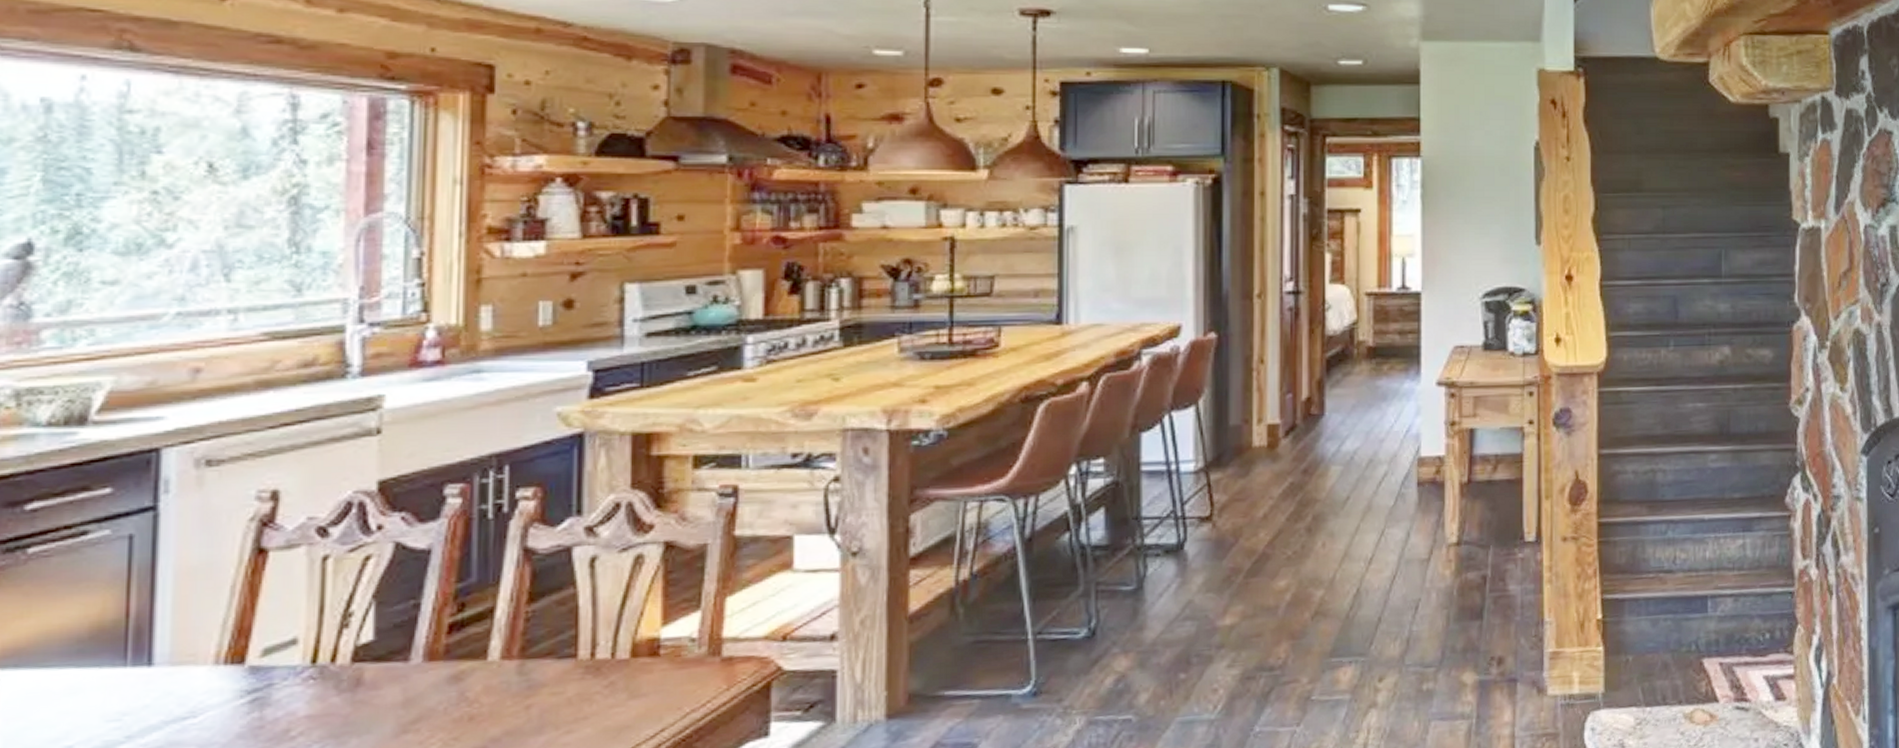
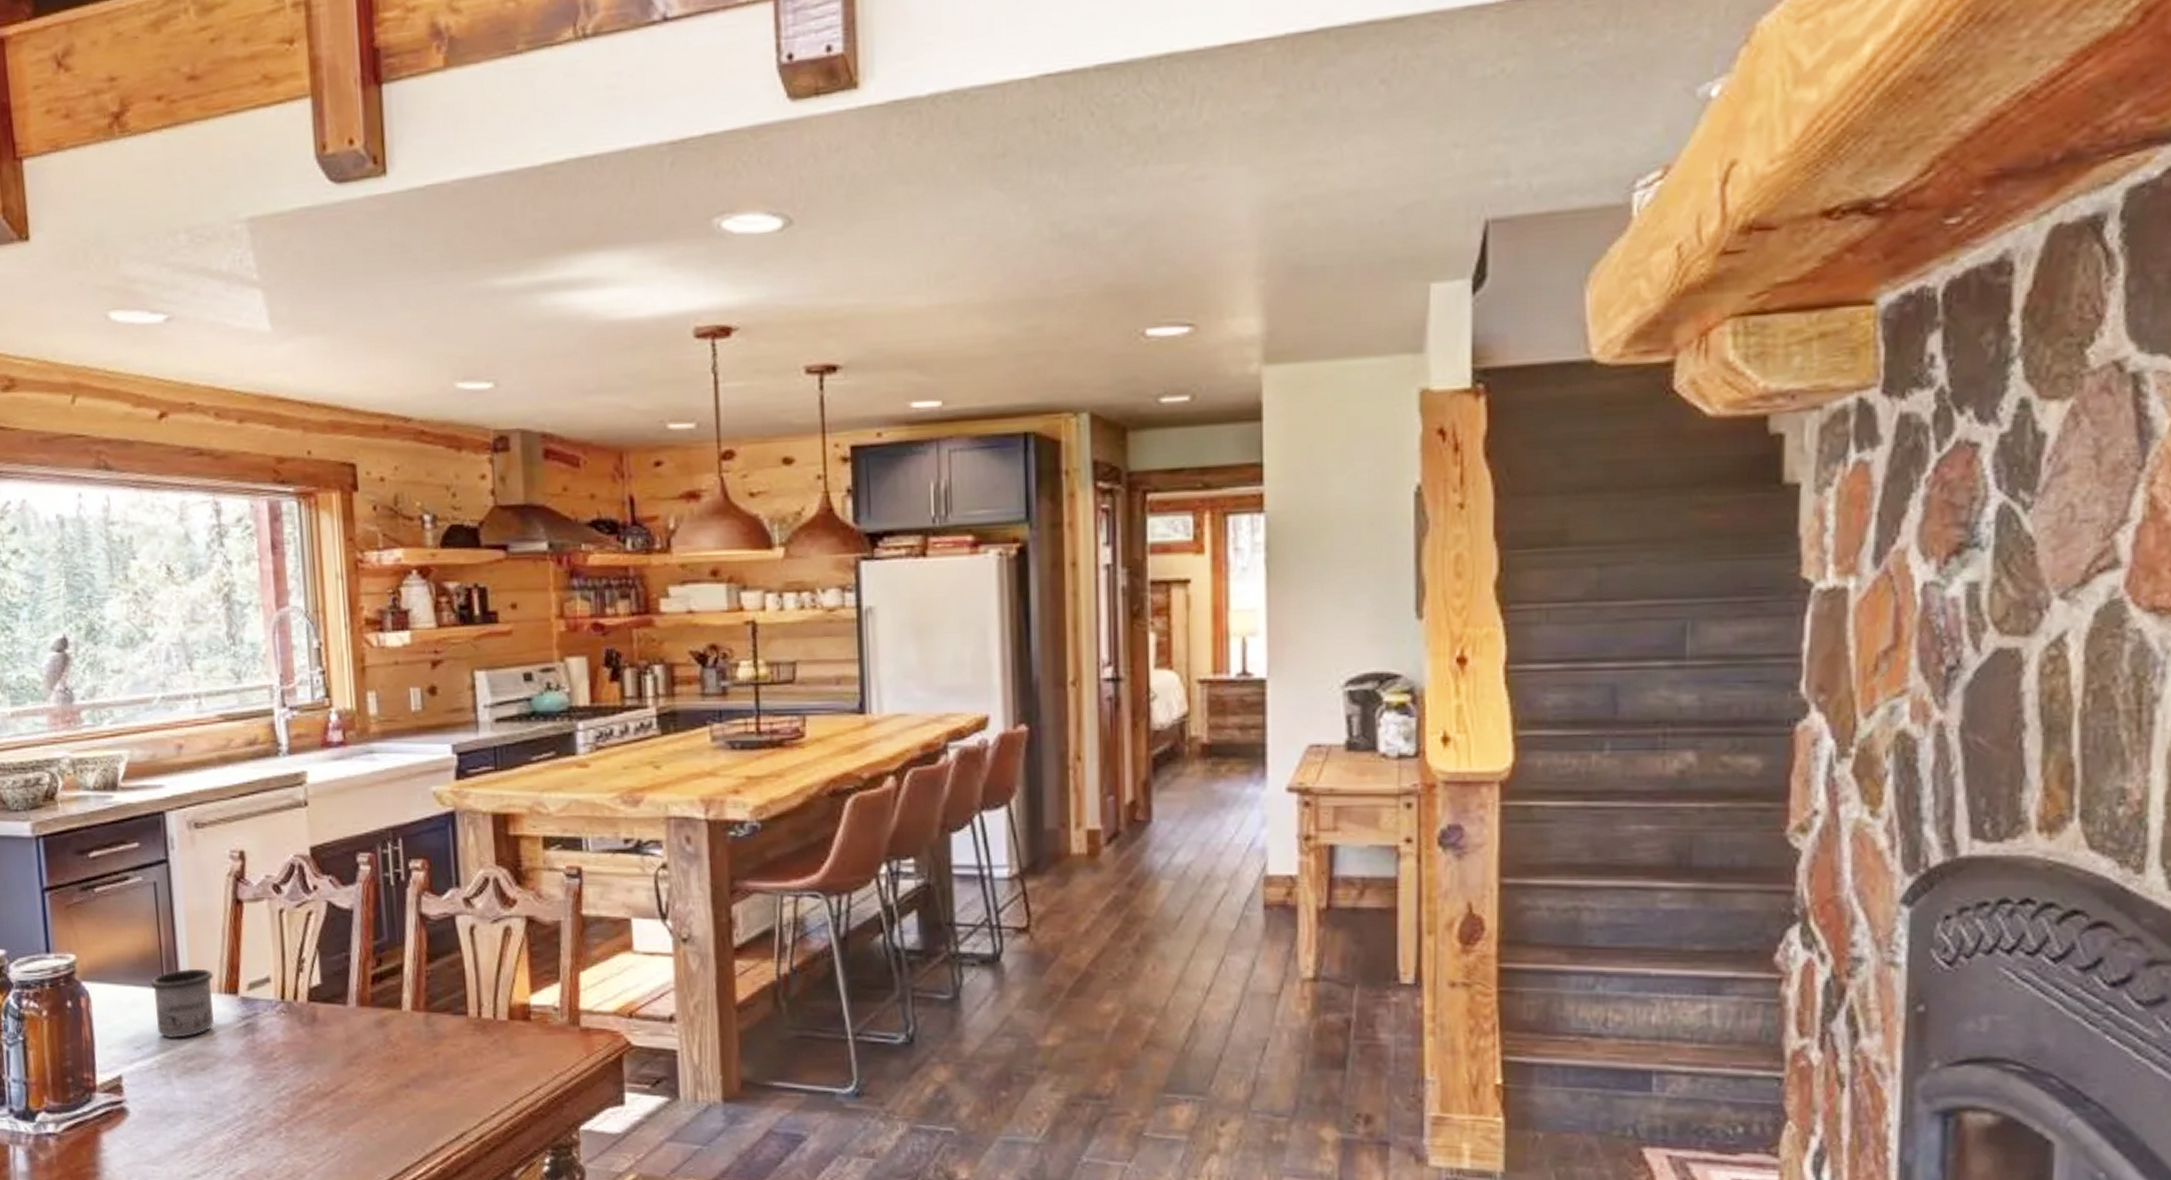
mug: none [103,636,209,730] -> present [150,968,214,1039]

